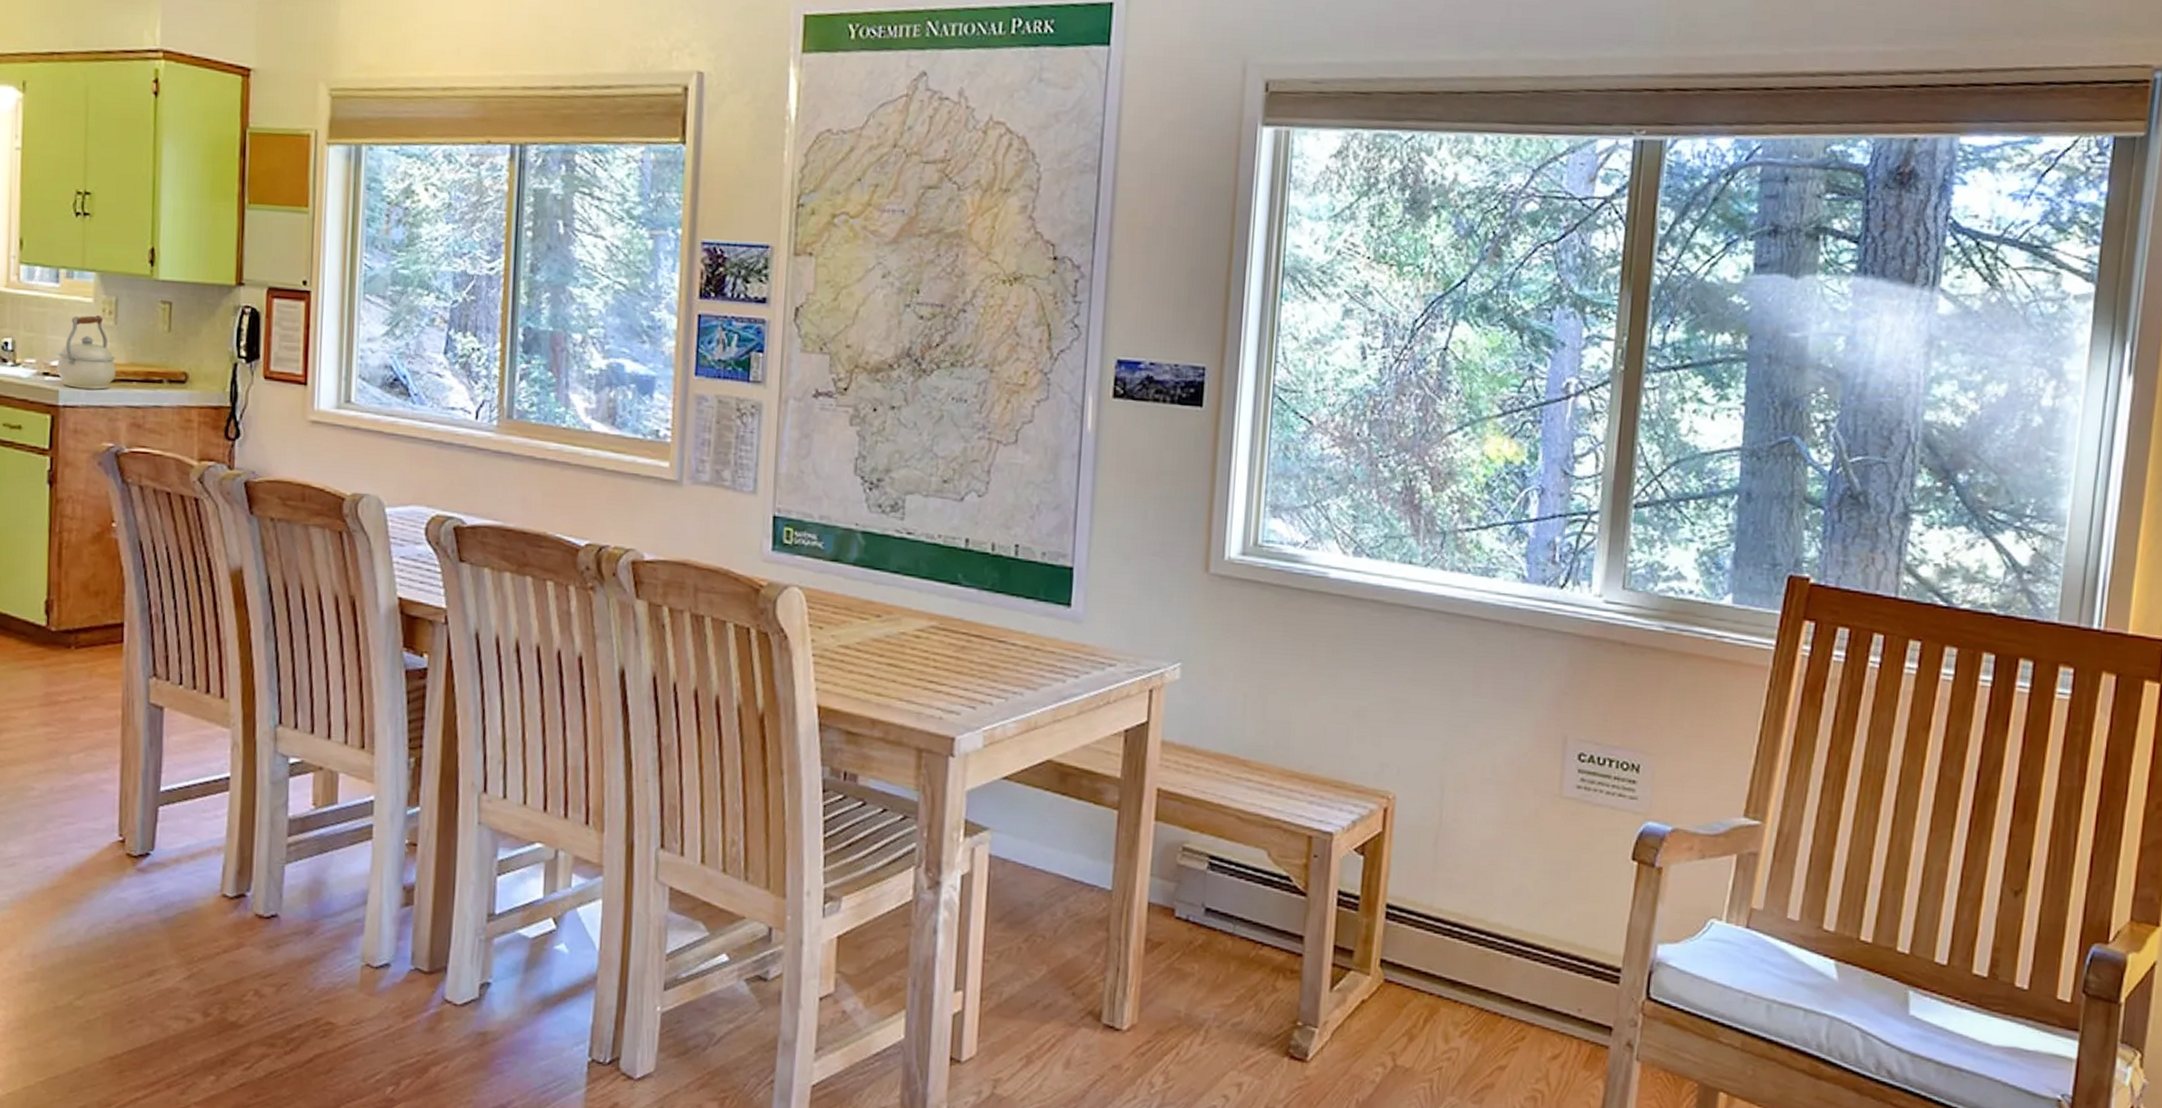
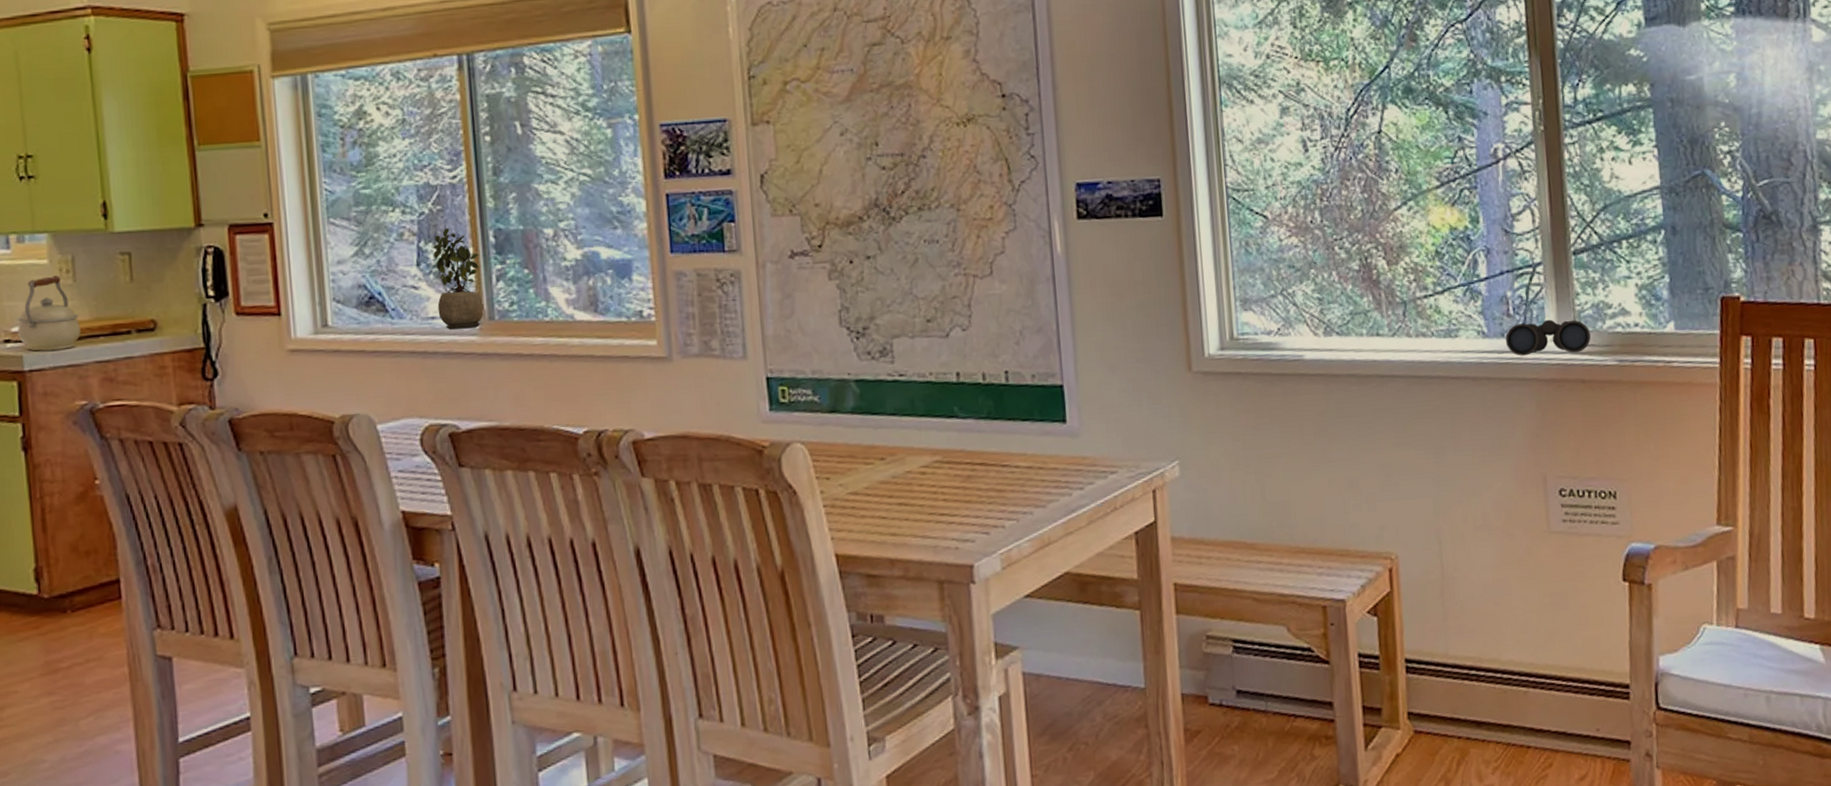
potted plant: none [459,320,506,424] -> present [433,228,485,330]
binoculars: none [1545,572,1639,613] -> present [1505,319,1591,356]

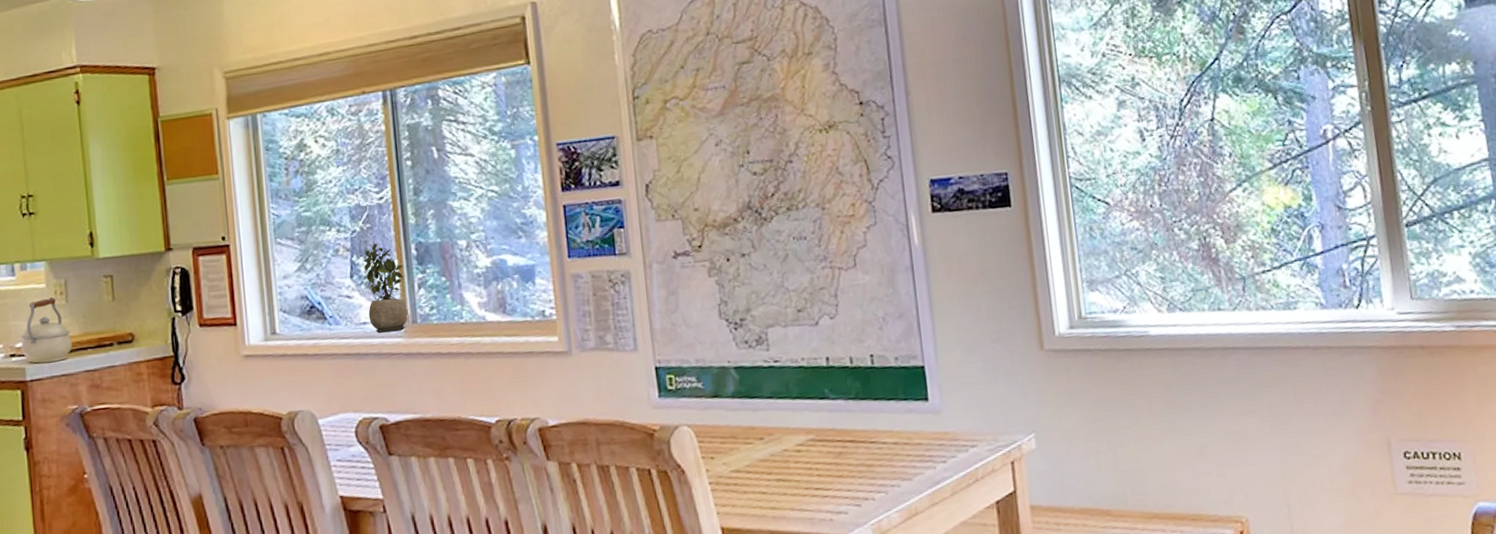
binoculars: present [1505,319,1591,356] -> none [1343,289,1427,325]

